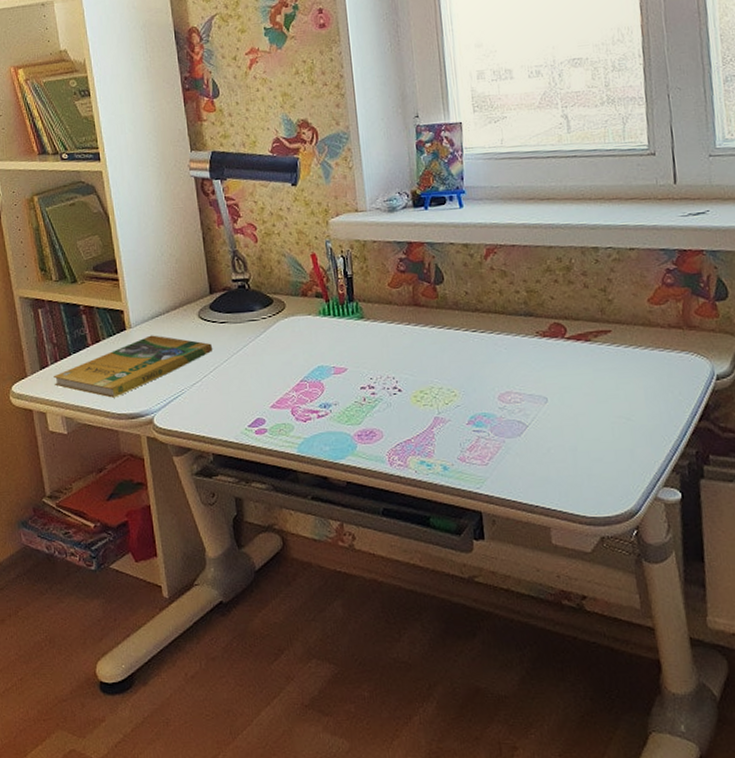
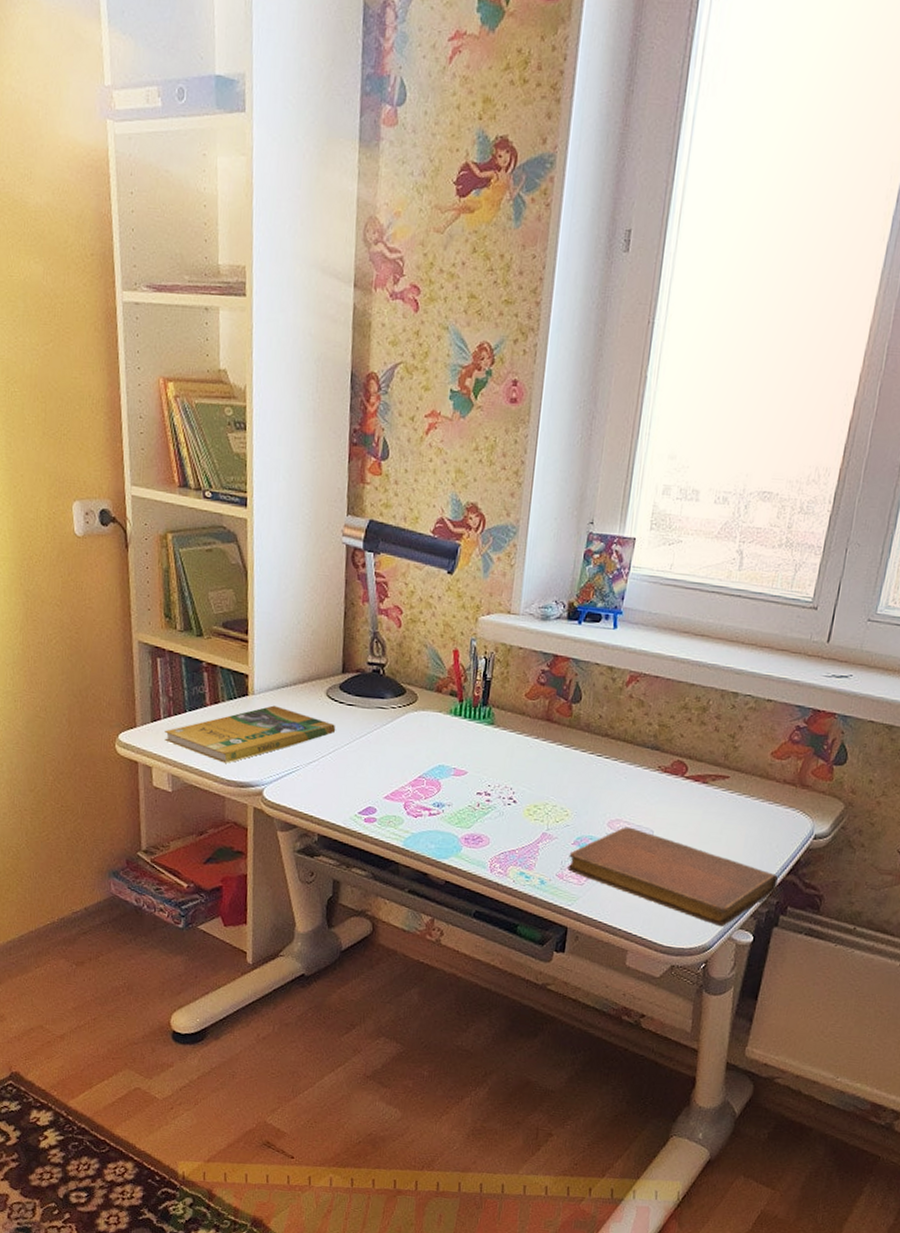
notebook: none [466,397,692,488] -> present [567,826,778,928]

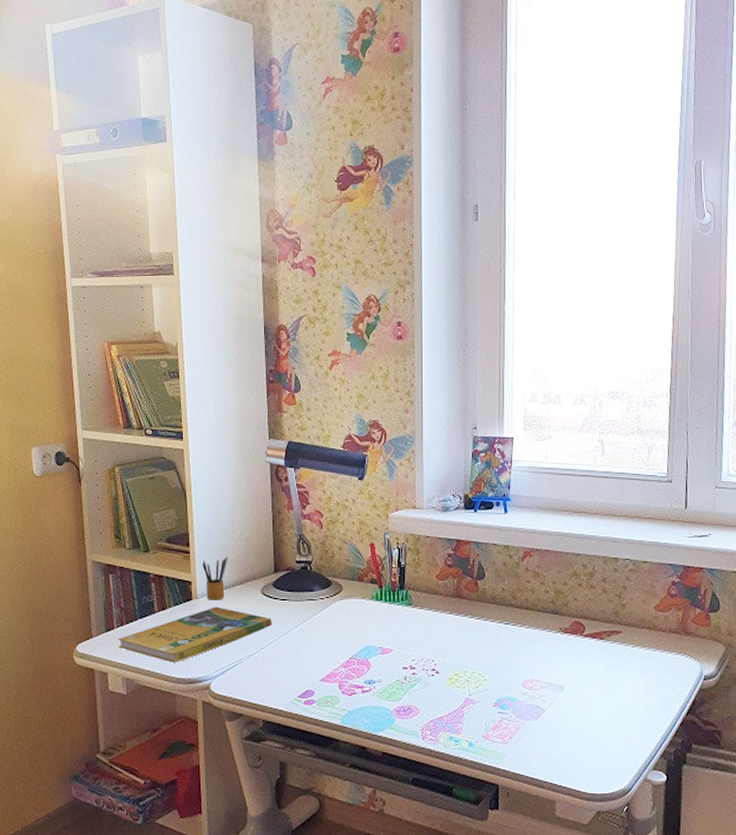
pencil box: none [261,649,291,699] -> present [202,556,228,600]
notebook: present [567,826,778,928] -> none [491,685,679,770]

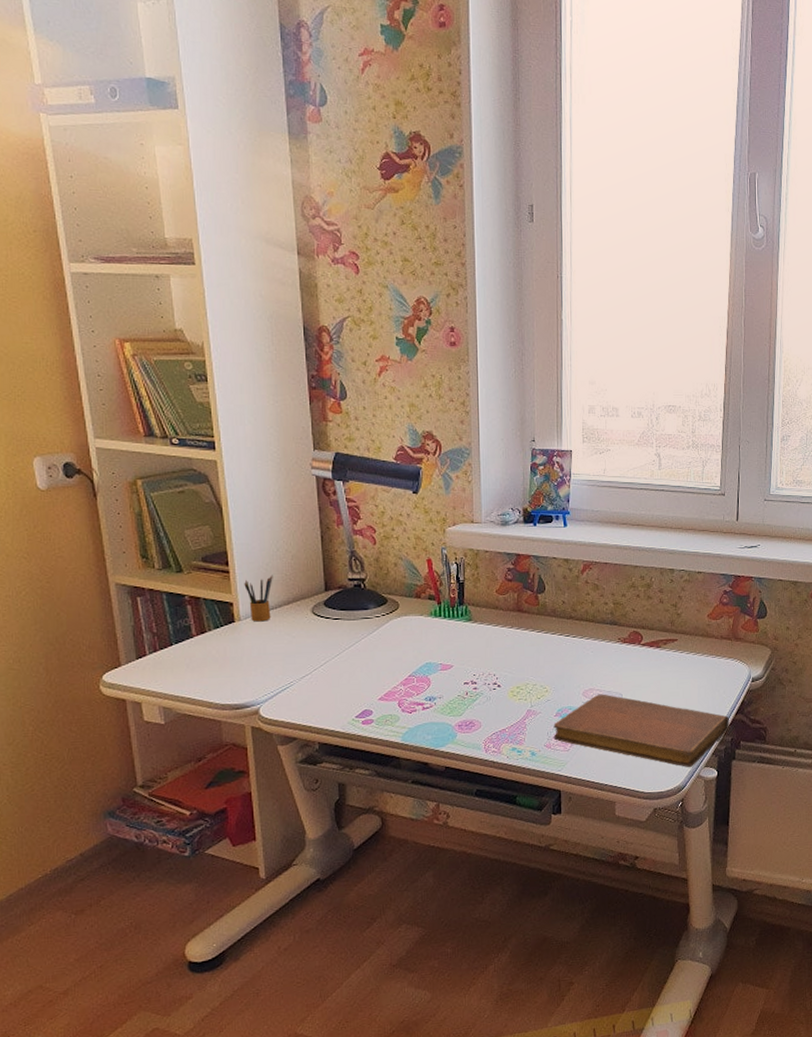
booklet: present [118,607,273,663] -> none [152,628,325,689]
notebook: none [491,685,679,770] -> present [553,694,729,768]

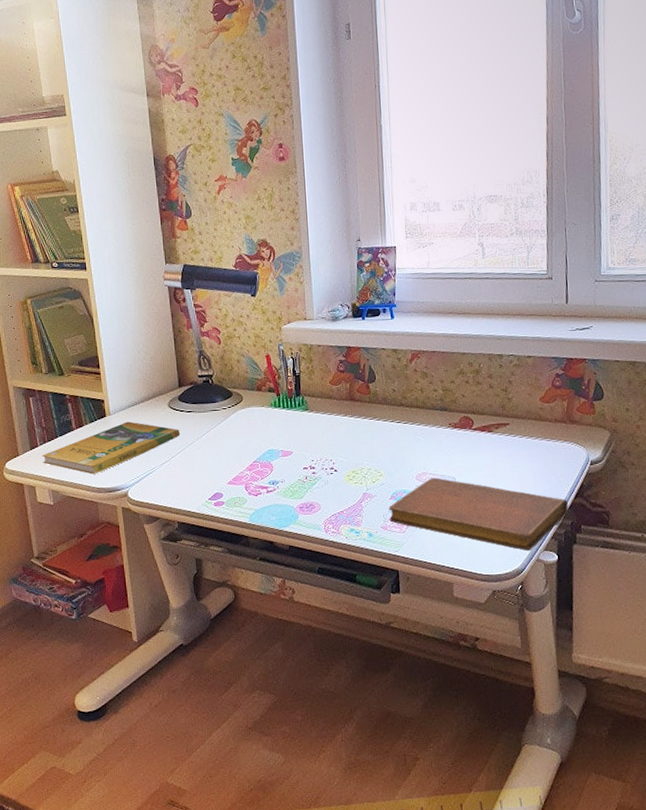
booklet: none [152,628,325,689] -> present [42,421,181,474]
pencil box: present [244,575,273,622] -> none [112,374,136,416]

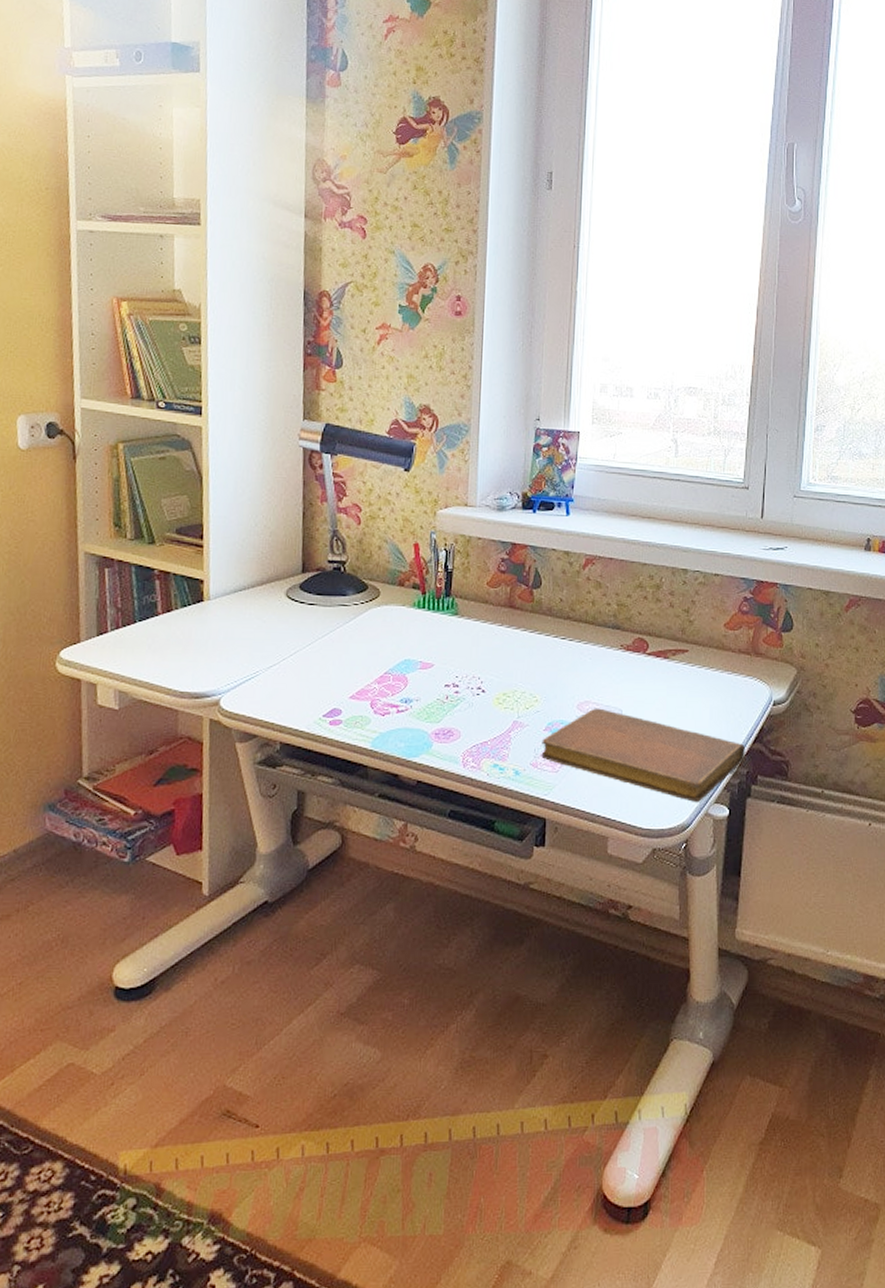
booklet: present [42,421,181,474] -> none [111,610,297,674]

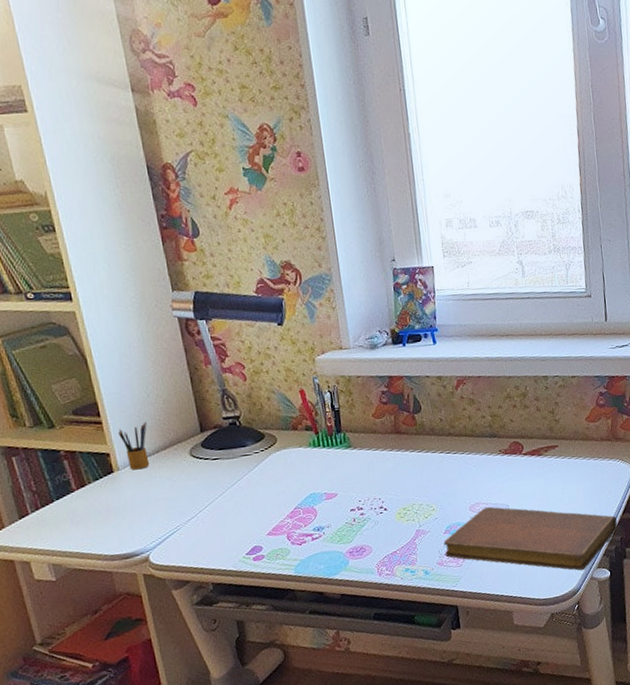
pencil box: none [217,552,249,603] -> present [118,421,150,470]

